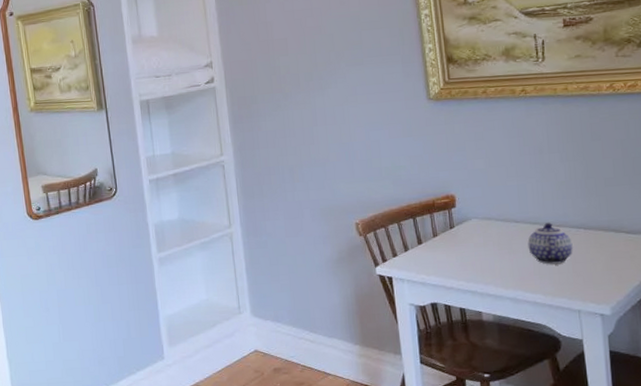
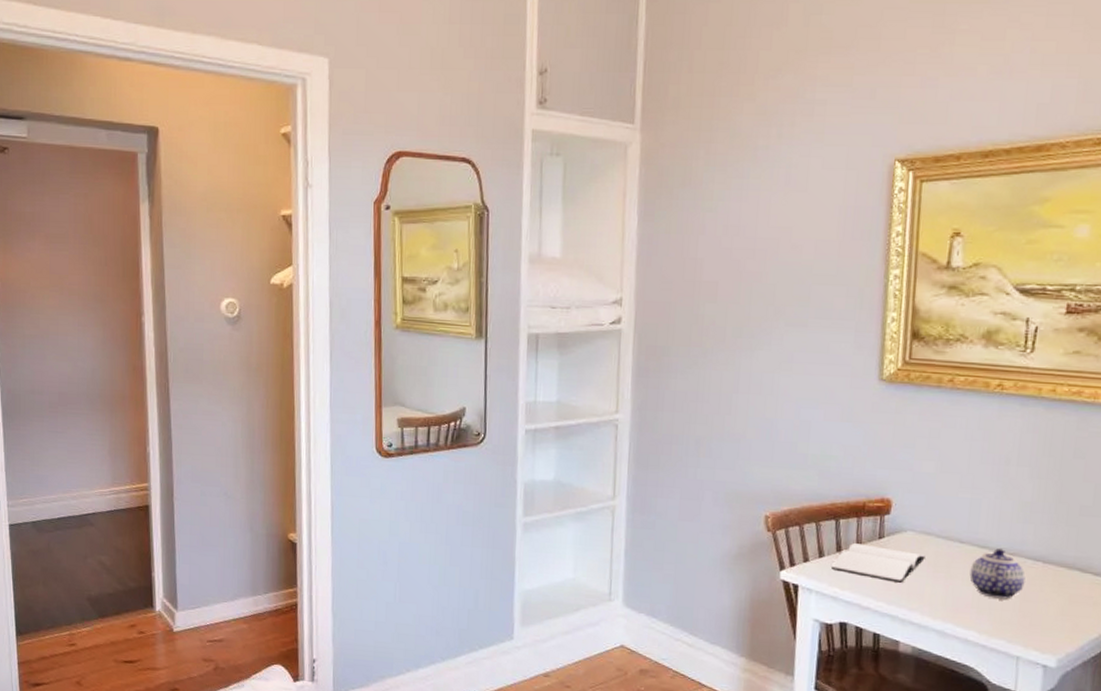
book: none [416,235,490,263] -> present [831,543,925,583]

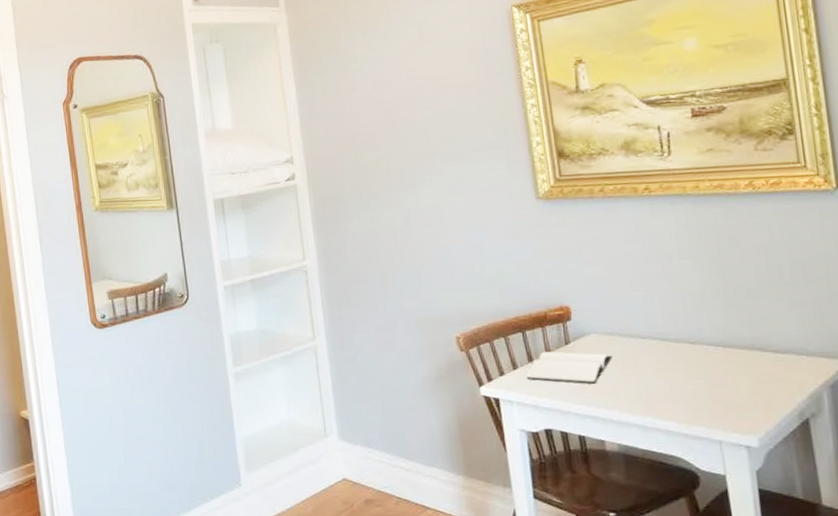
teapot: present [969,548,1026,599] -> none [656,339,711,387]

